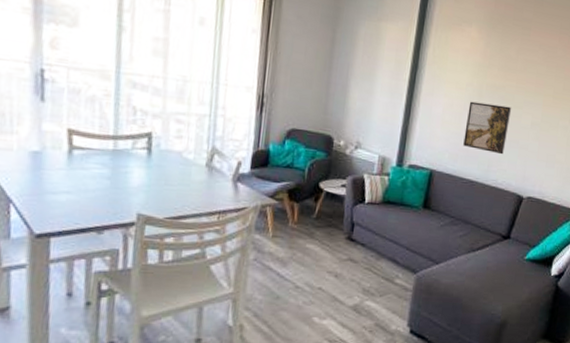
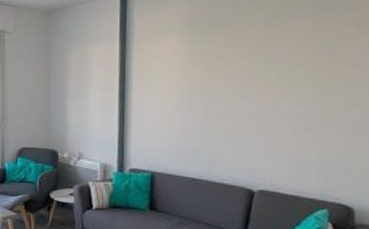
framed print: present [463,101,512,155] -> none [179,102,225,150]

